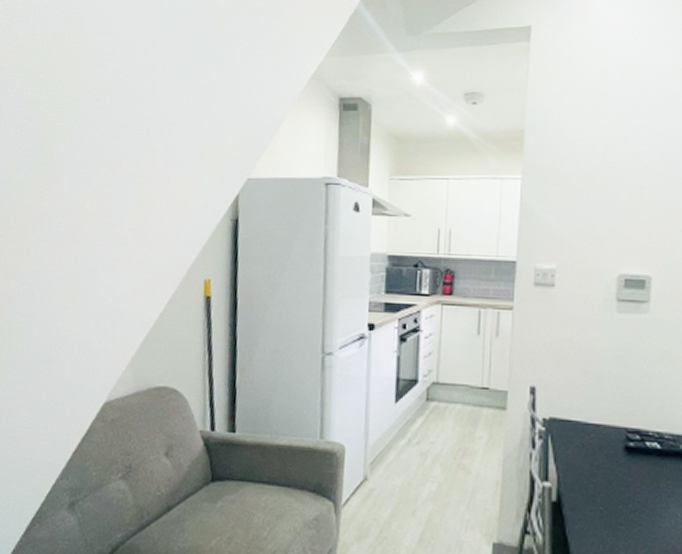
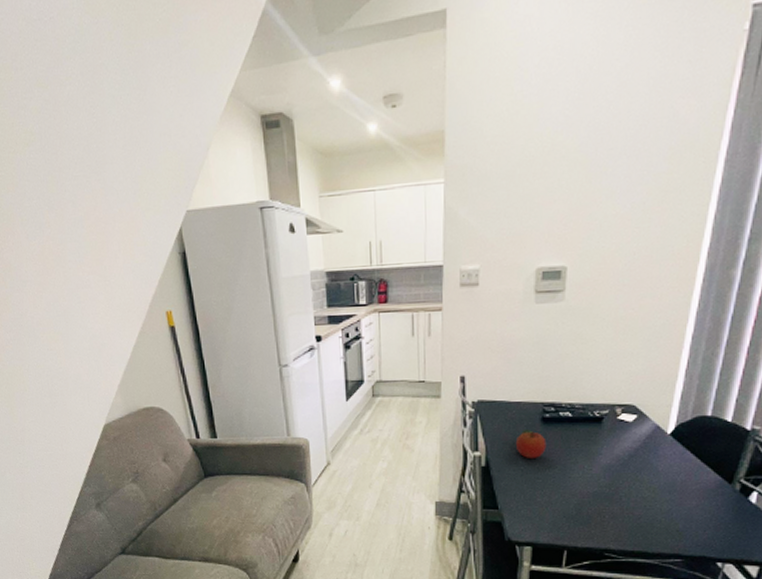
fruit: none [593,460,631,497] -> present [515,430,547,458]

